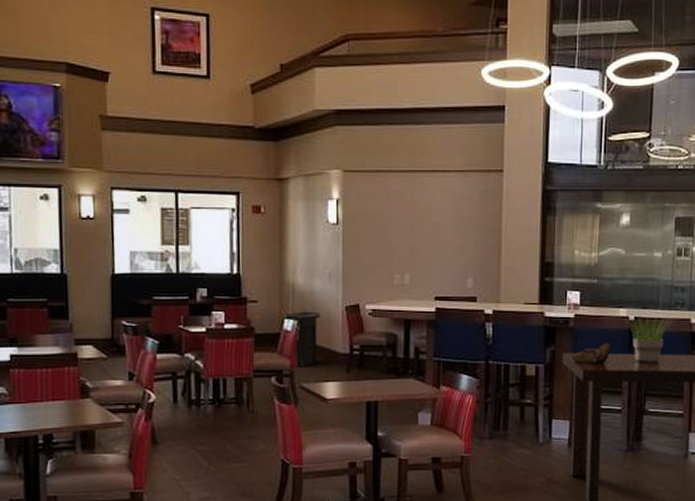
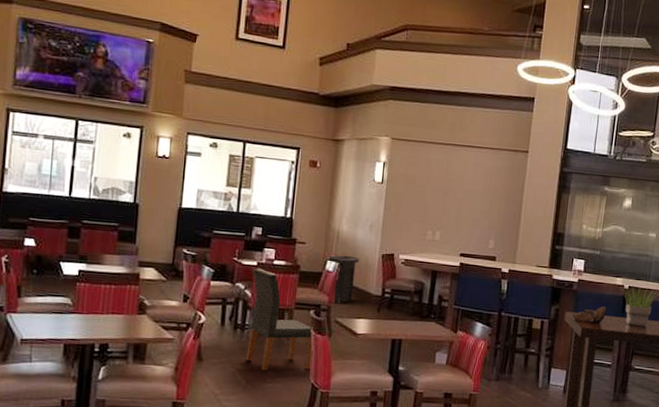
dining chair: none [201,335,279,449] -> present [246,268,313,371]

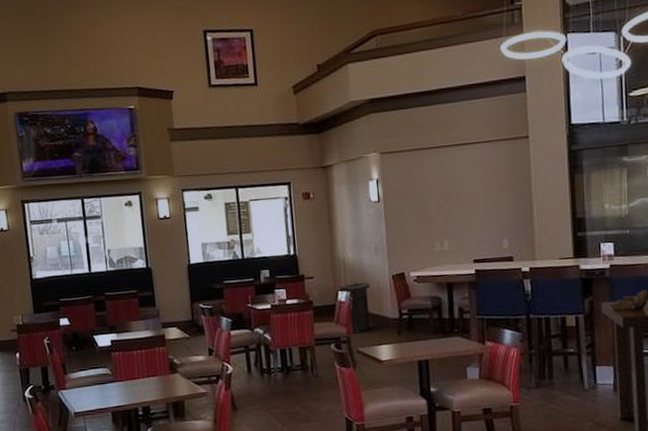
dining chair: present [246,268,313,371] -> none [267,310,342,411]

